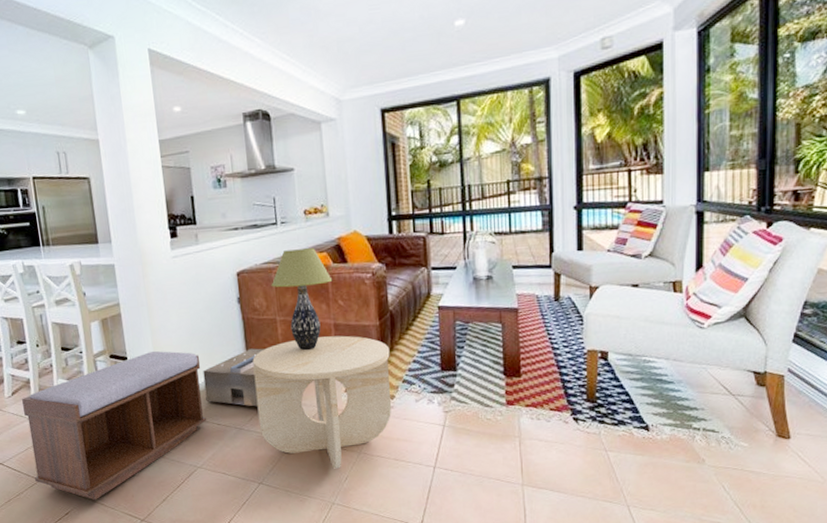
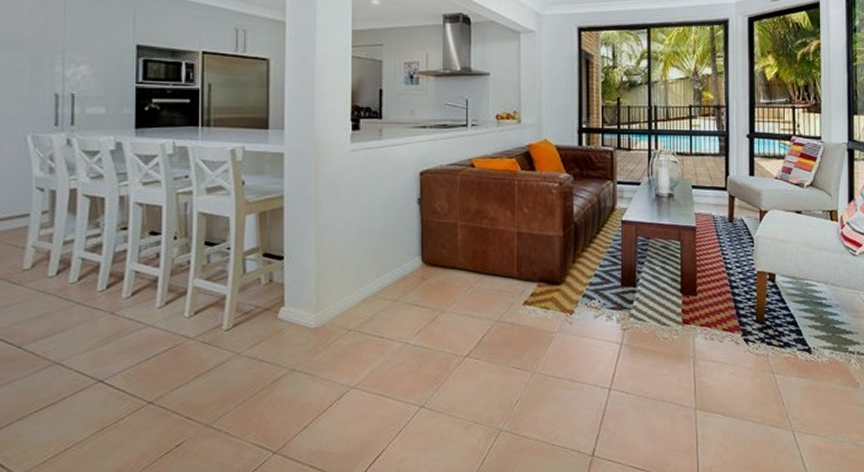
bench: present [22,351,207,501] -> none [142,252,369,428]
ceiling vent: present [203,348,265,407] -> none [370,253,443,319]
side table: present [252,335,391,469] -> none [427,245,572,390]
table lamp: present [271,248,333,351] -> none [455,153,520,259]

